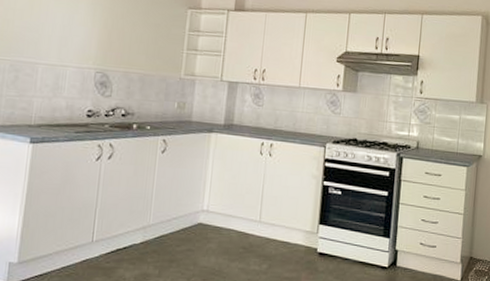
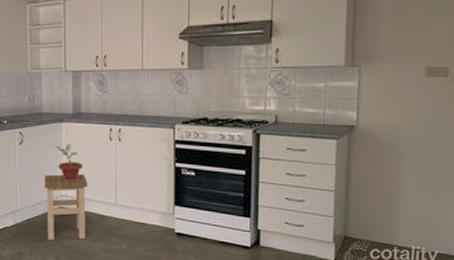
stool: none [181,187,233,261] -> present [44,173,88,241]
potted plant: none [202,156,229,197] -> present [56,144,82,182]

